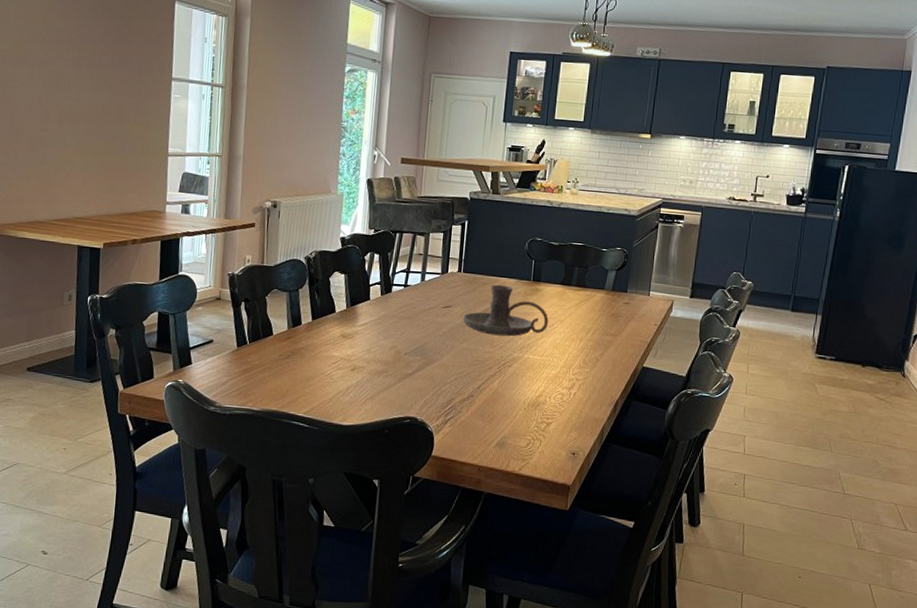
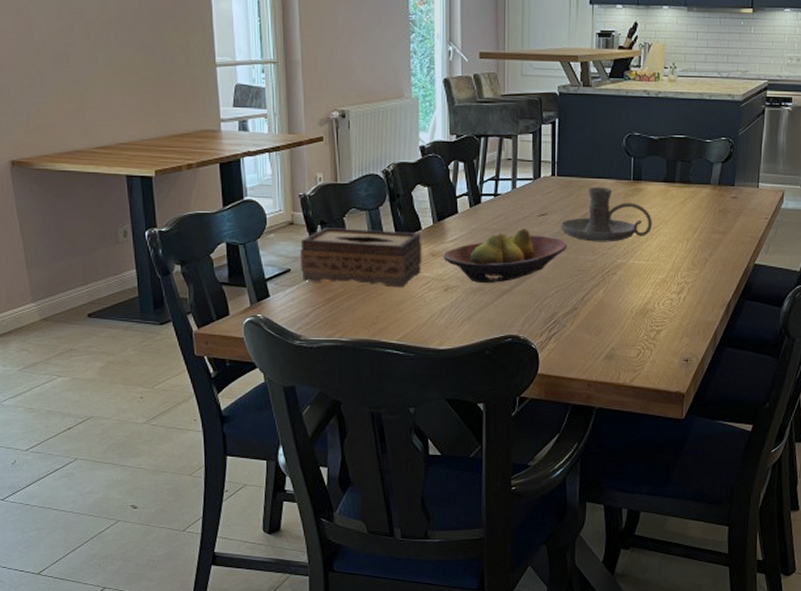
tissue box: none [223,304,335,365] -> present [299,228,422,288]
fruit bowl: none [353,317,468,367] -> present [443,228,567,283]

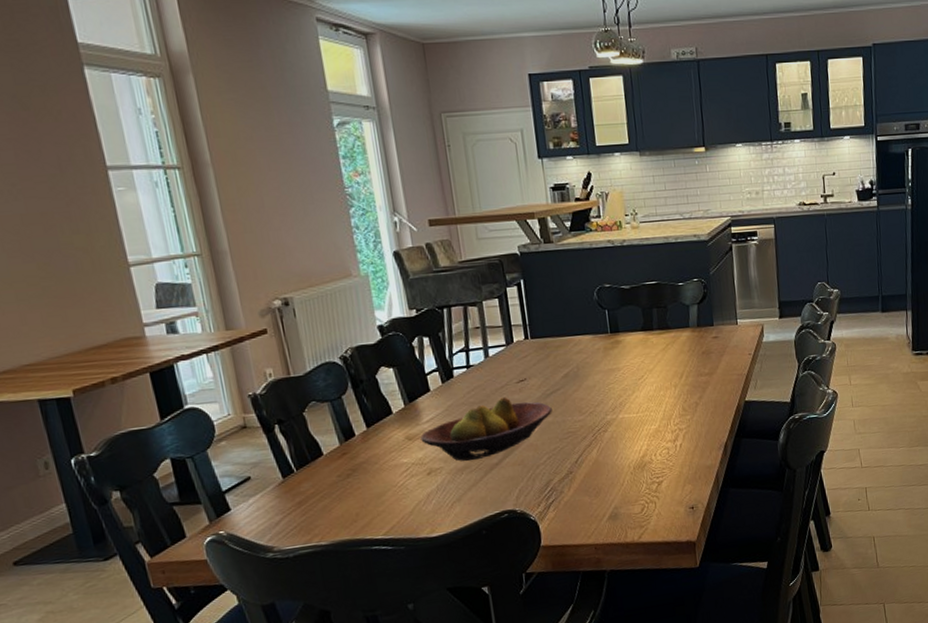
tissue box: present [299,228,422,288] -> none [257,417,399,488]
candle holder: present [560,186,652,242] -> none [541,343,637,402]

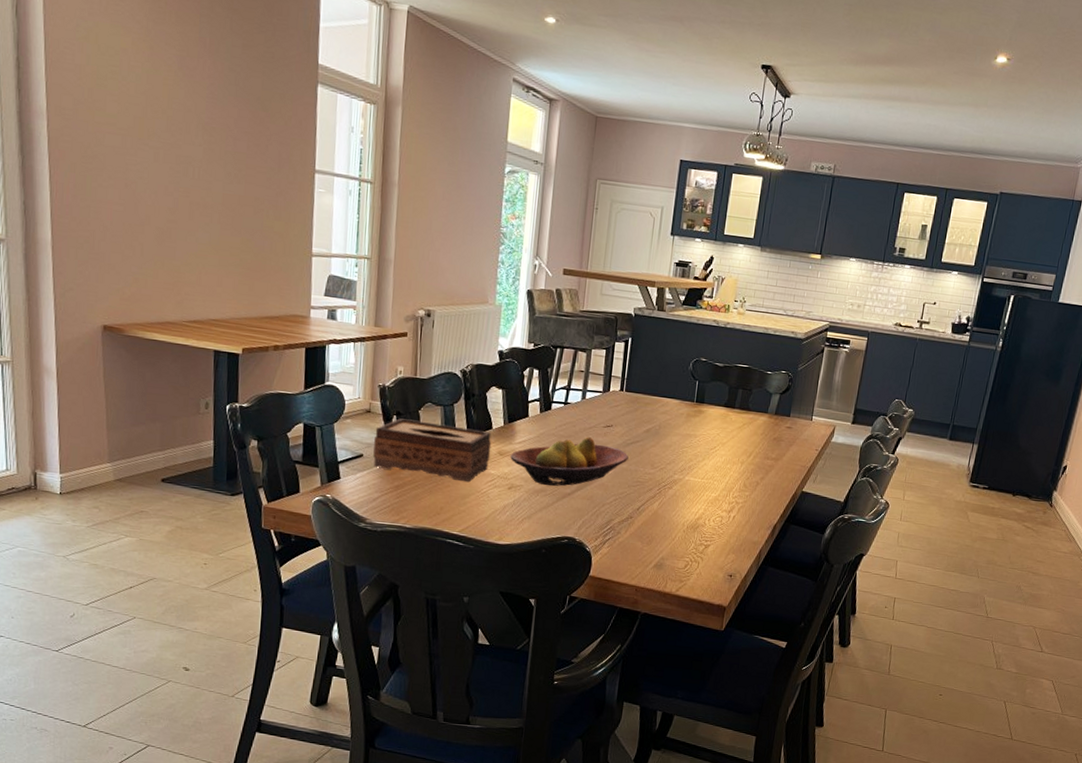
tissue box: none [257,417,399,488] -> present [373,418,492,483]

